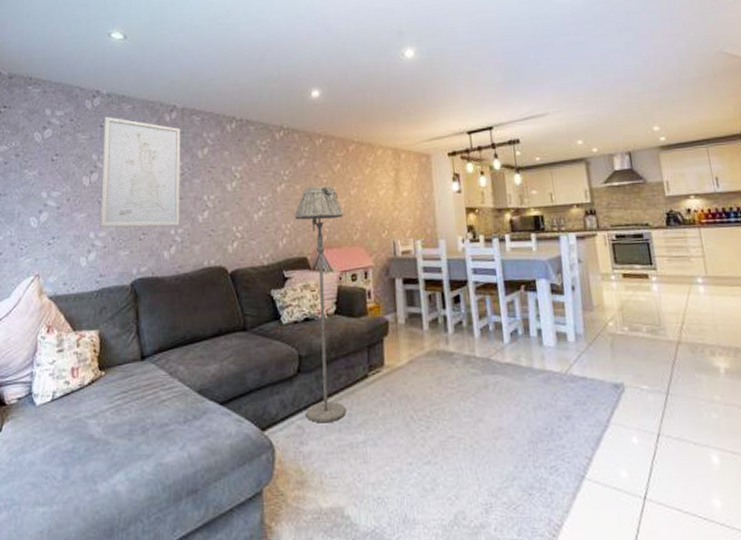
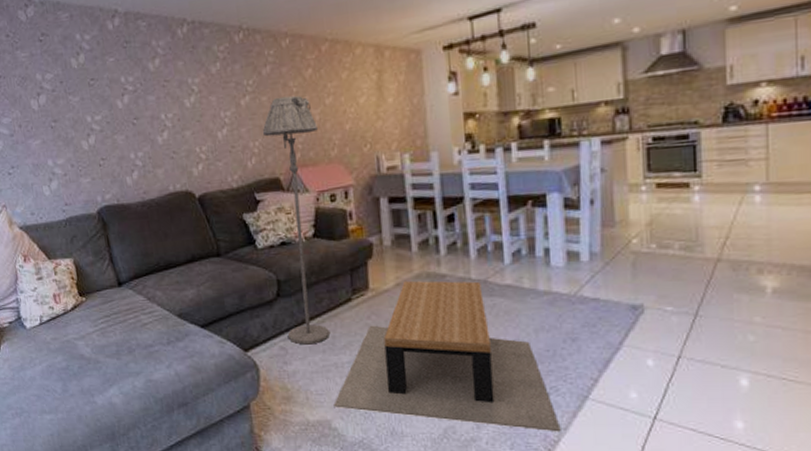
wall art: present [100,116,181,228] -> none [41,28,139,155]
coffee table: none [347,358,563,516] -> present [333,280,561,432]

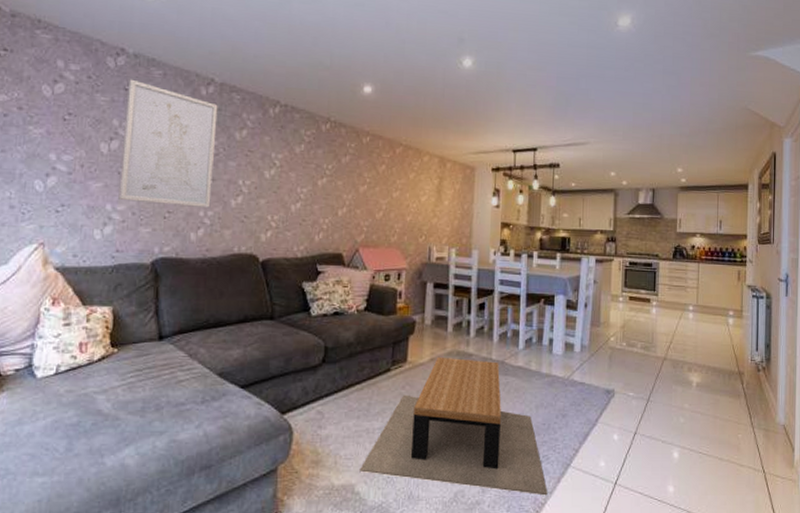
wall art: none [41,28,139,155] -> present [118,79,218,208]
floor lamp: present [262,95,331,345] -> none [326,184,384,410]

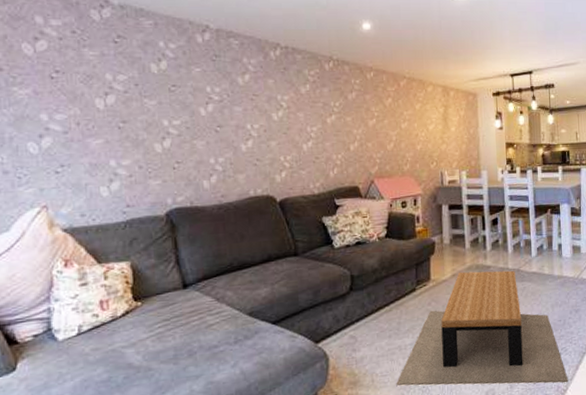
wall art: present [118,79,218,208] -> none [117,31,221,156]

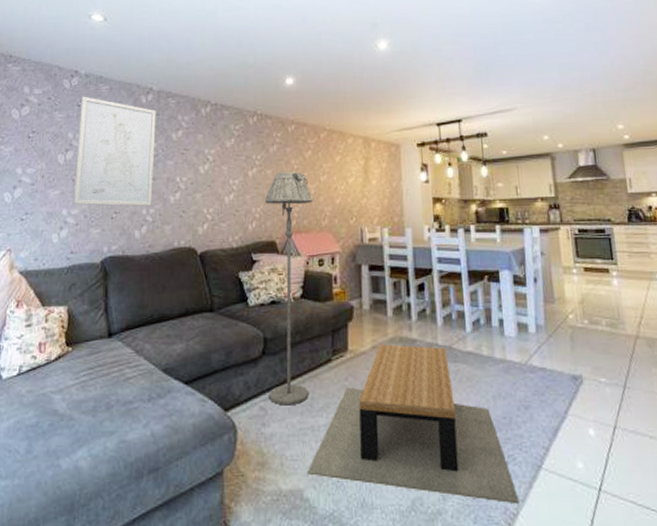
wall art: none [117,31,221,156] -> present [73,96,156,206]
floor lamp: none [345,118,397,332] -> present [264,171,313,406]

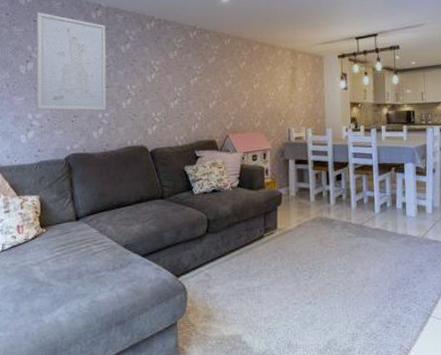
floor lamp: present [264,171,313,406] -> none [205,80,248,272]
coffee table: present [307,344,519,505] -> none [244,223,412,343]

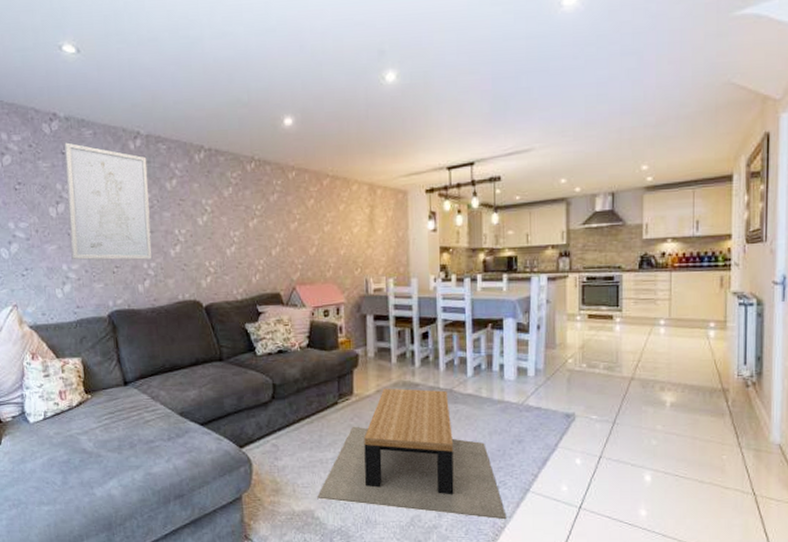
coffee table: none [244,223,412,343] -> present [317,388,507,520]

